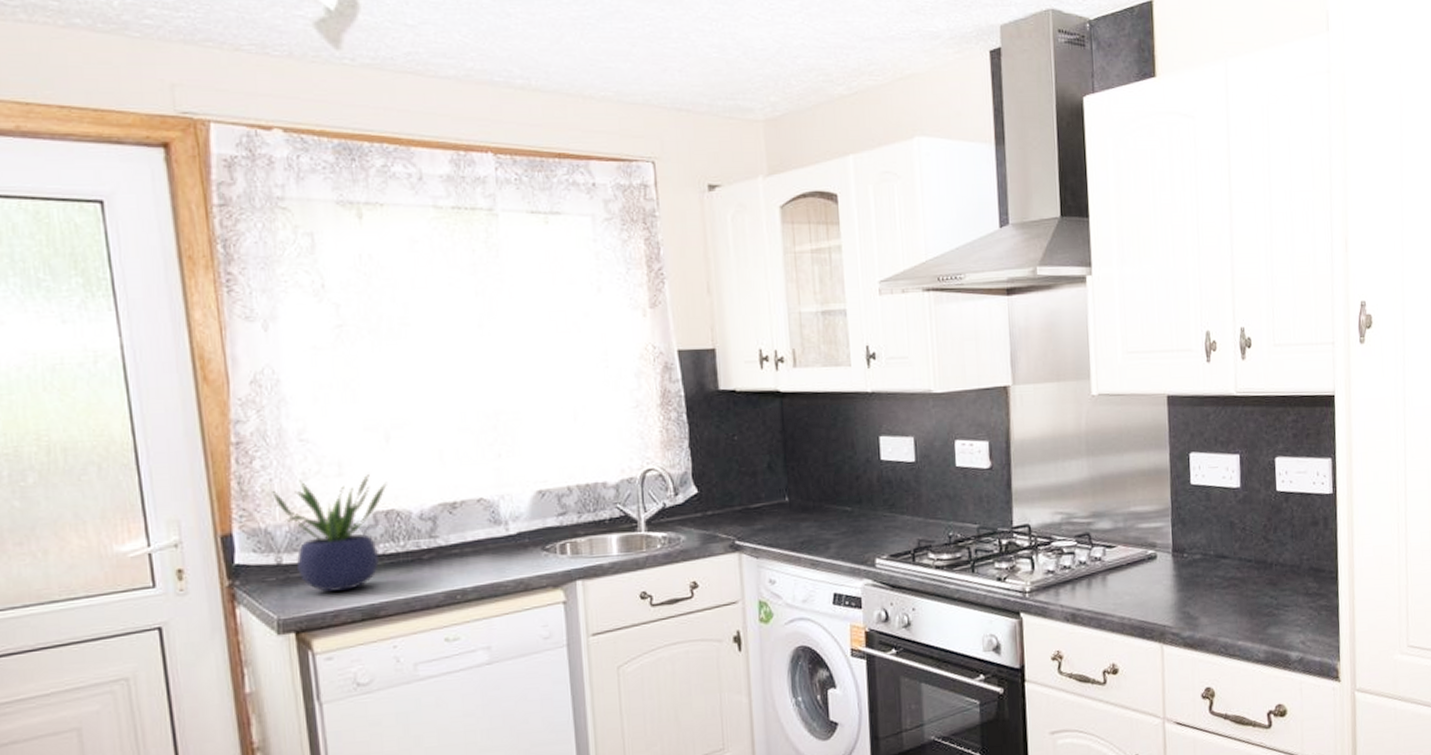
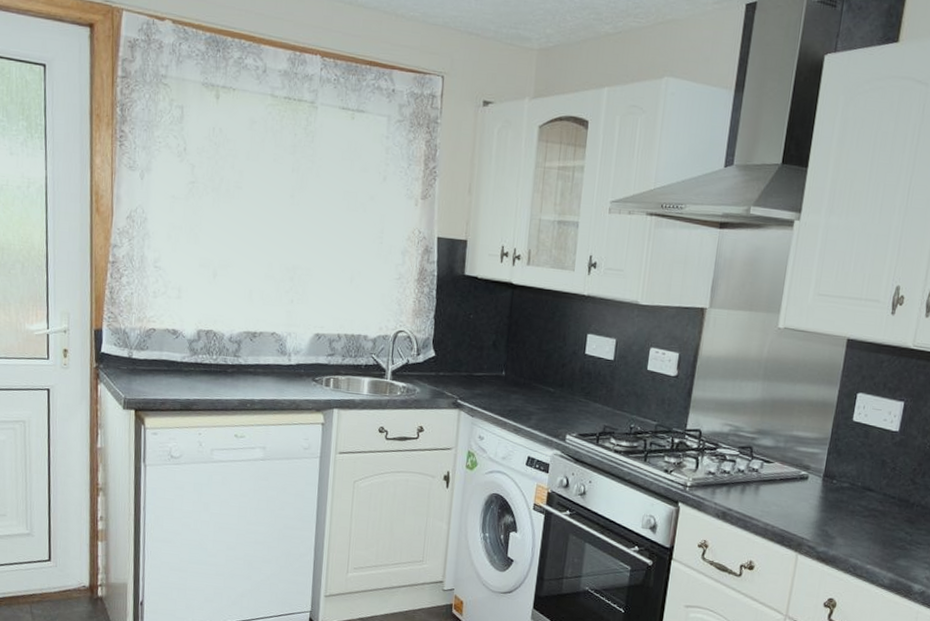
potted plant: present [272,475,387,592] -> none [132,297,210,386]

